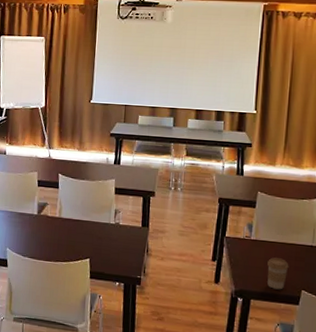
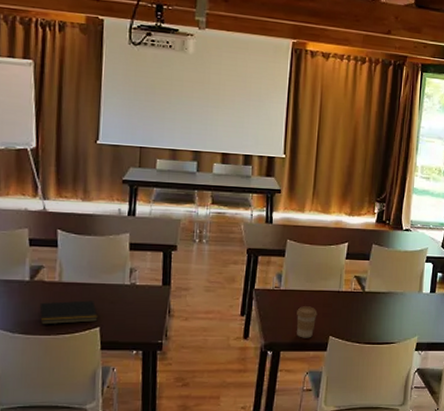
notepad: none [43,233,88,254] -> present [39,300,98,325]

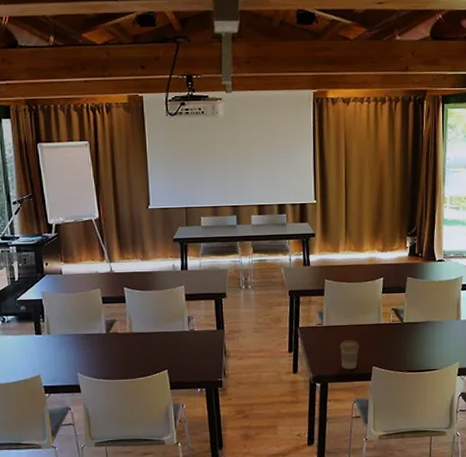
notepad: present [39,300,98,325] -> none [116,347,165,371]

